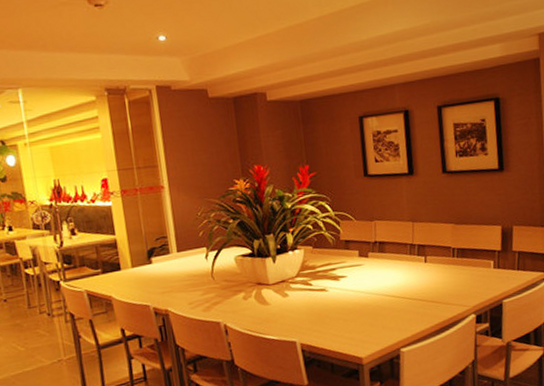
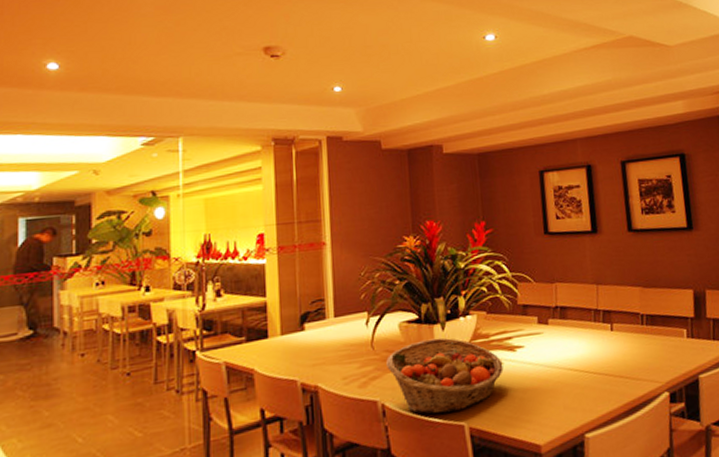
fruit basket: none [225,269,329,333] -> present [386,337,504,415]

